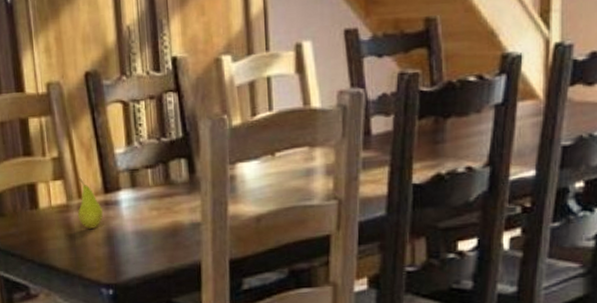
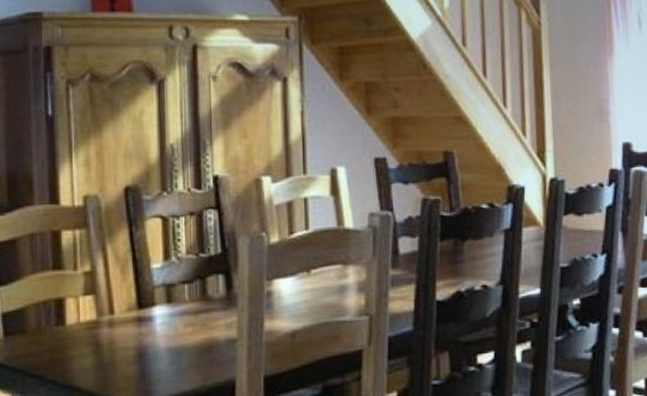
fruit: present [77,178,104,229] -> none [107,293,136,346]

